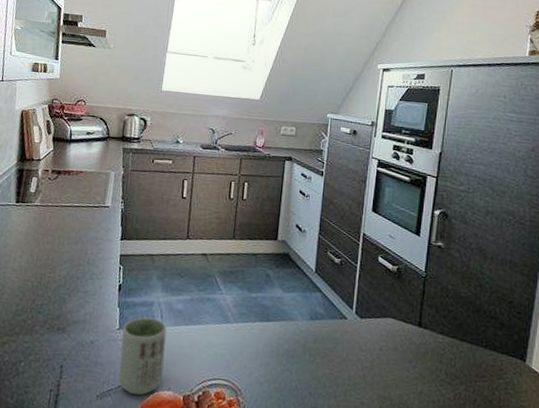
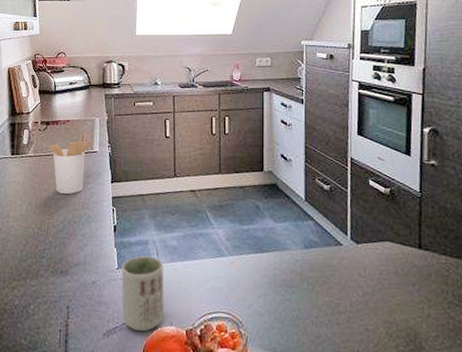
utensil holder: none [58,185,105,249] -> present [49,132,92,194]

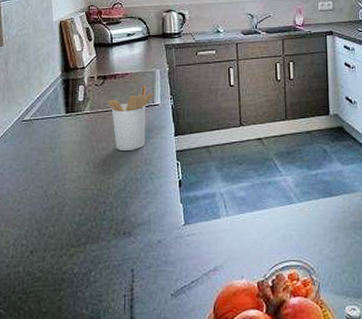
cup: present [121,256,164,331] -> none [188,209,234,288]

